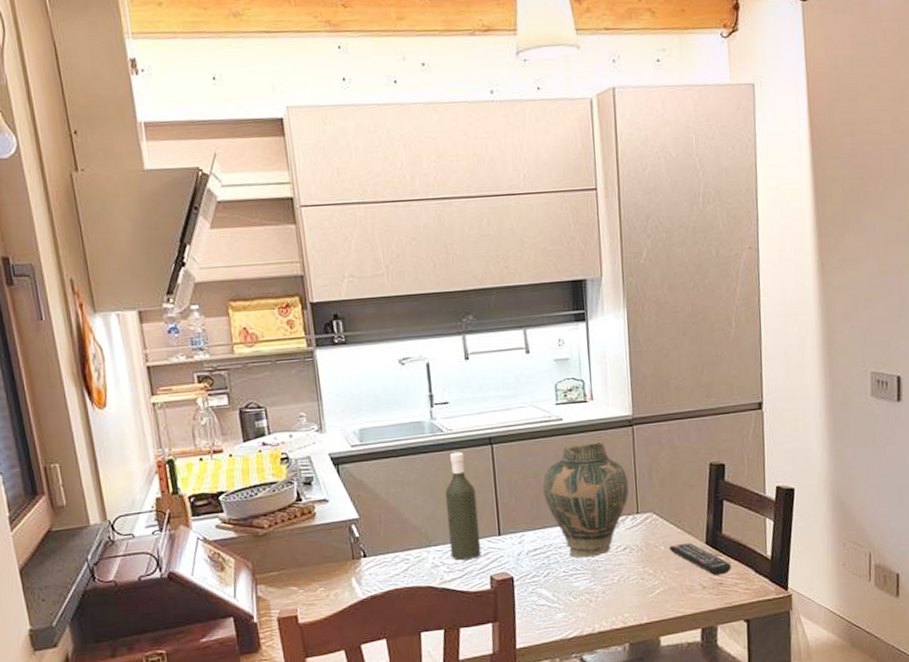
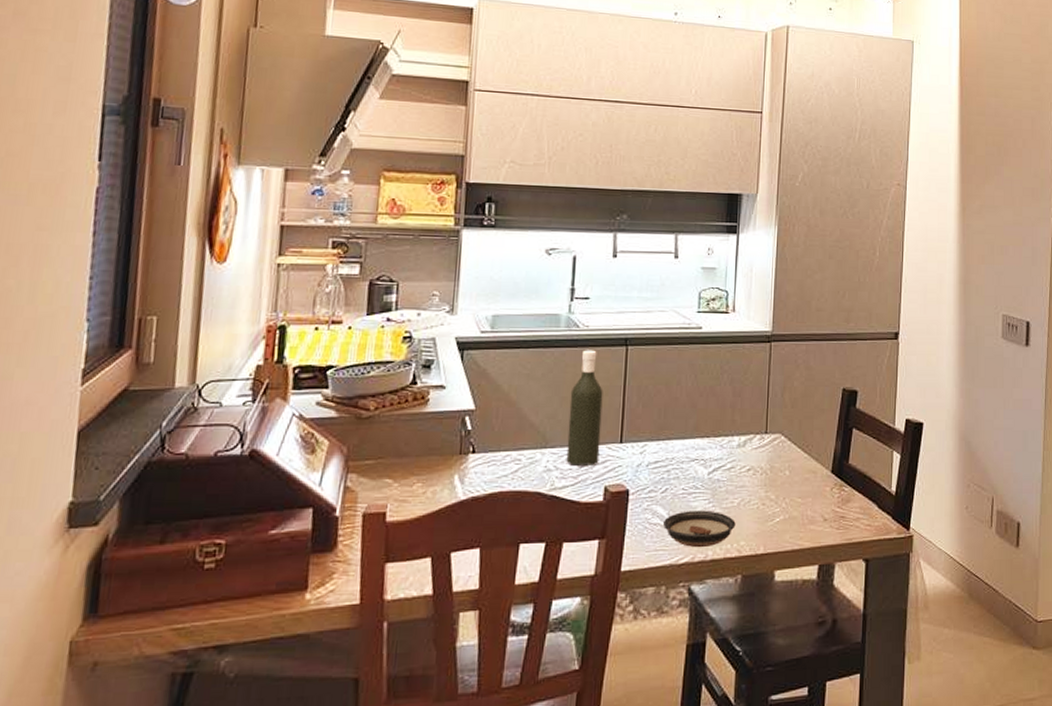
vase: present [542,441,629,558] -> none [672,354,761,476]
saucer: none [549,589,618,623] -> present [662,510,736,548]
remote control: present [669,542,731,576] -> none [794,469,855,508]

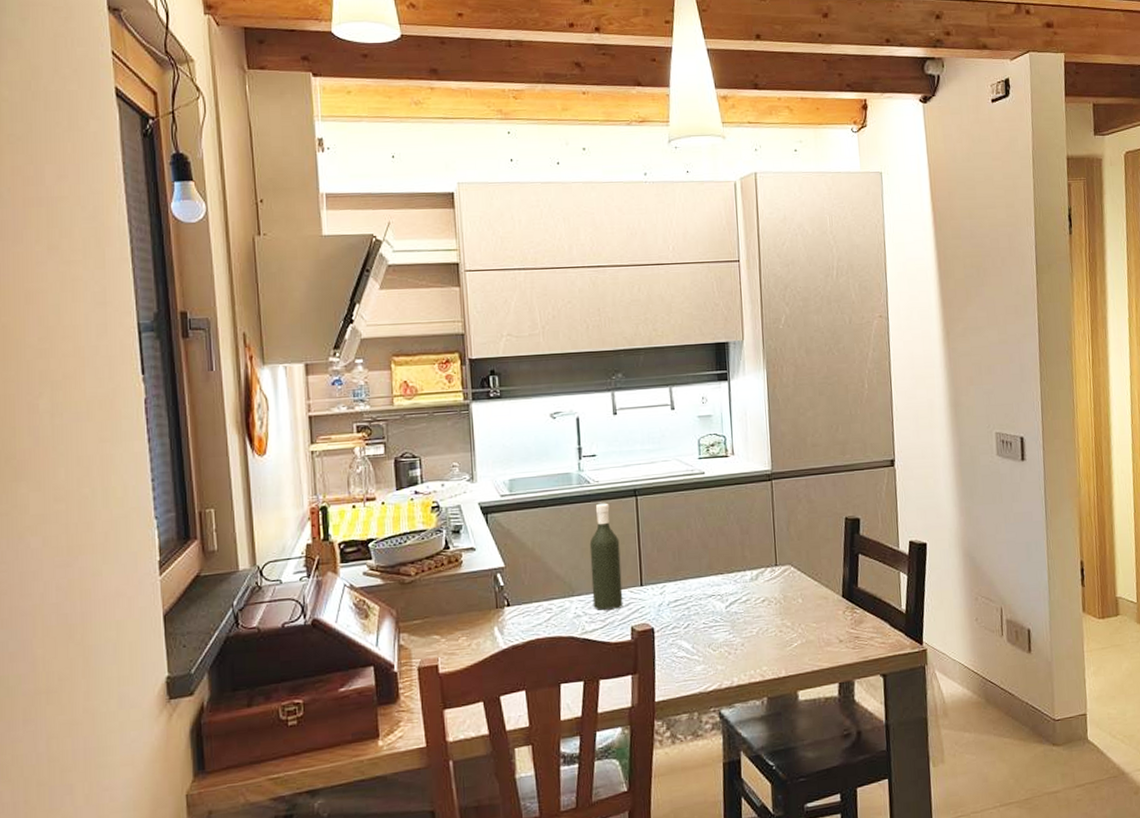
saucer: present [662,510,736,548] -> none [688,641,757,676]

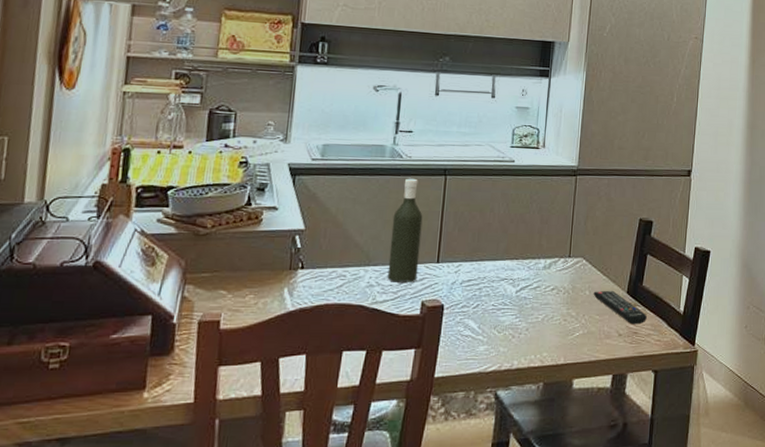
remote control: none [806,595,867,629] -> present [593,290,647,325]

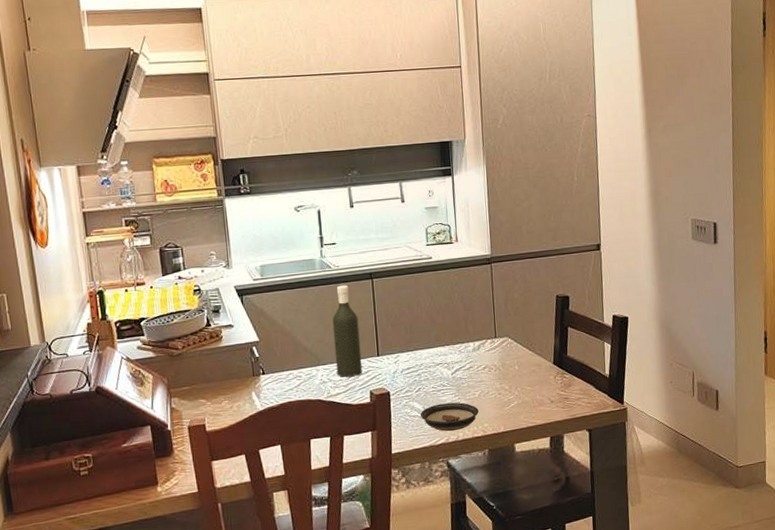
saucer: none [473,324,540,358] -> present [420,402,479,432]
remote control: present [593,290,647,325] -> none [522,363,575,392]

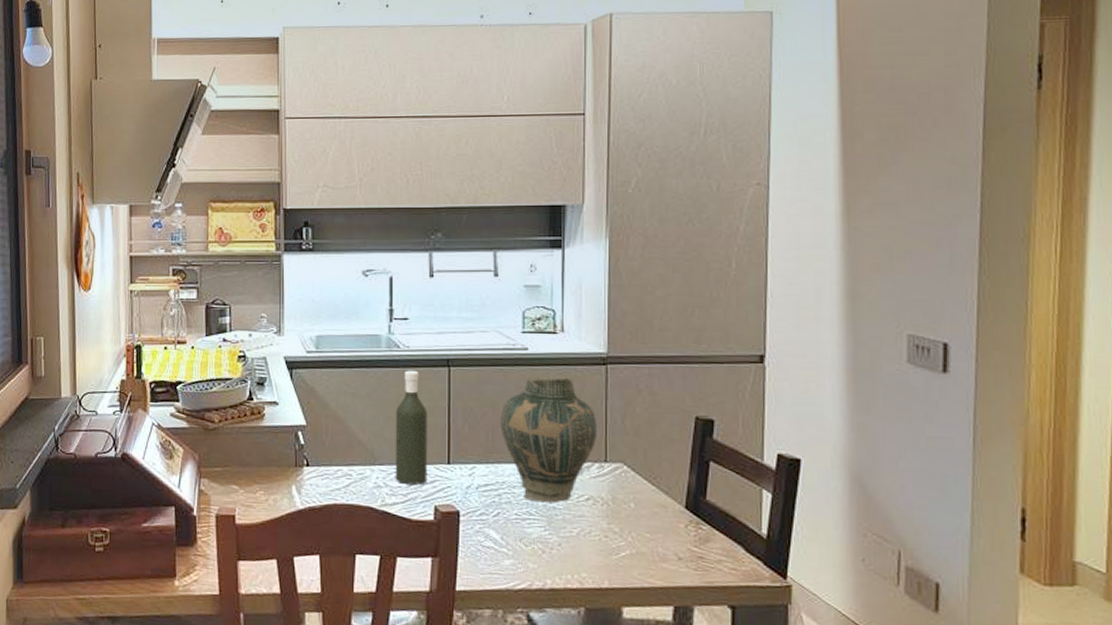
vase: none [415,276,488,376] -> present [500,377,598,503]
saucer: present [420,402,479,432] -> none [496,536,576,576]

